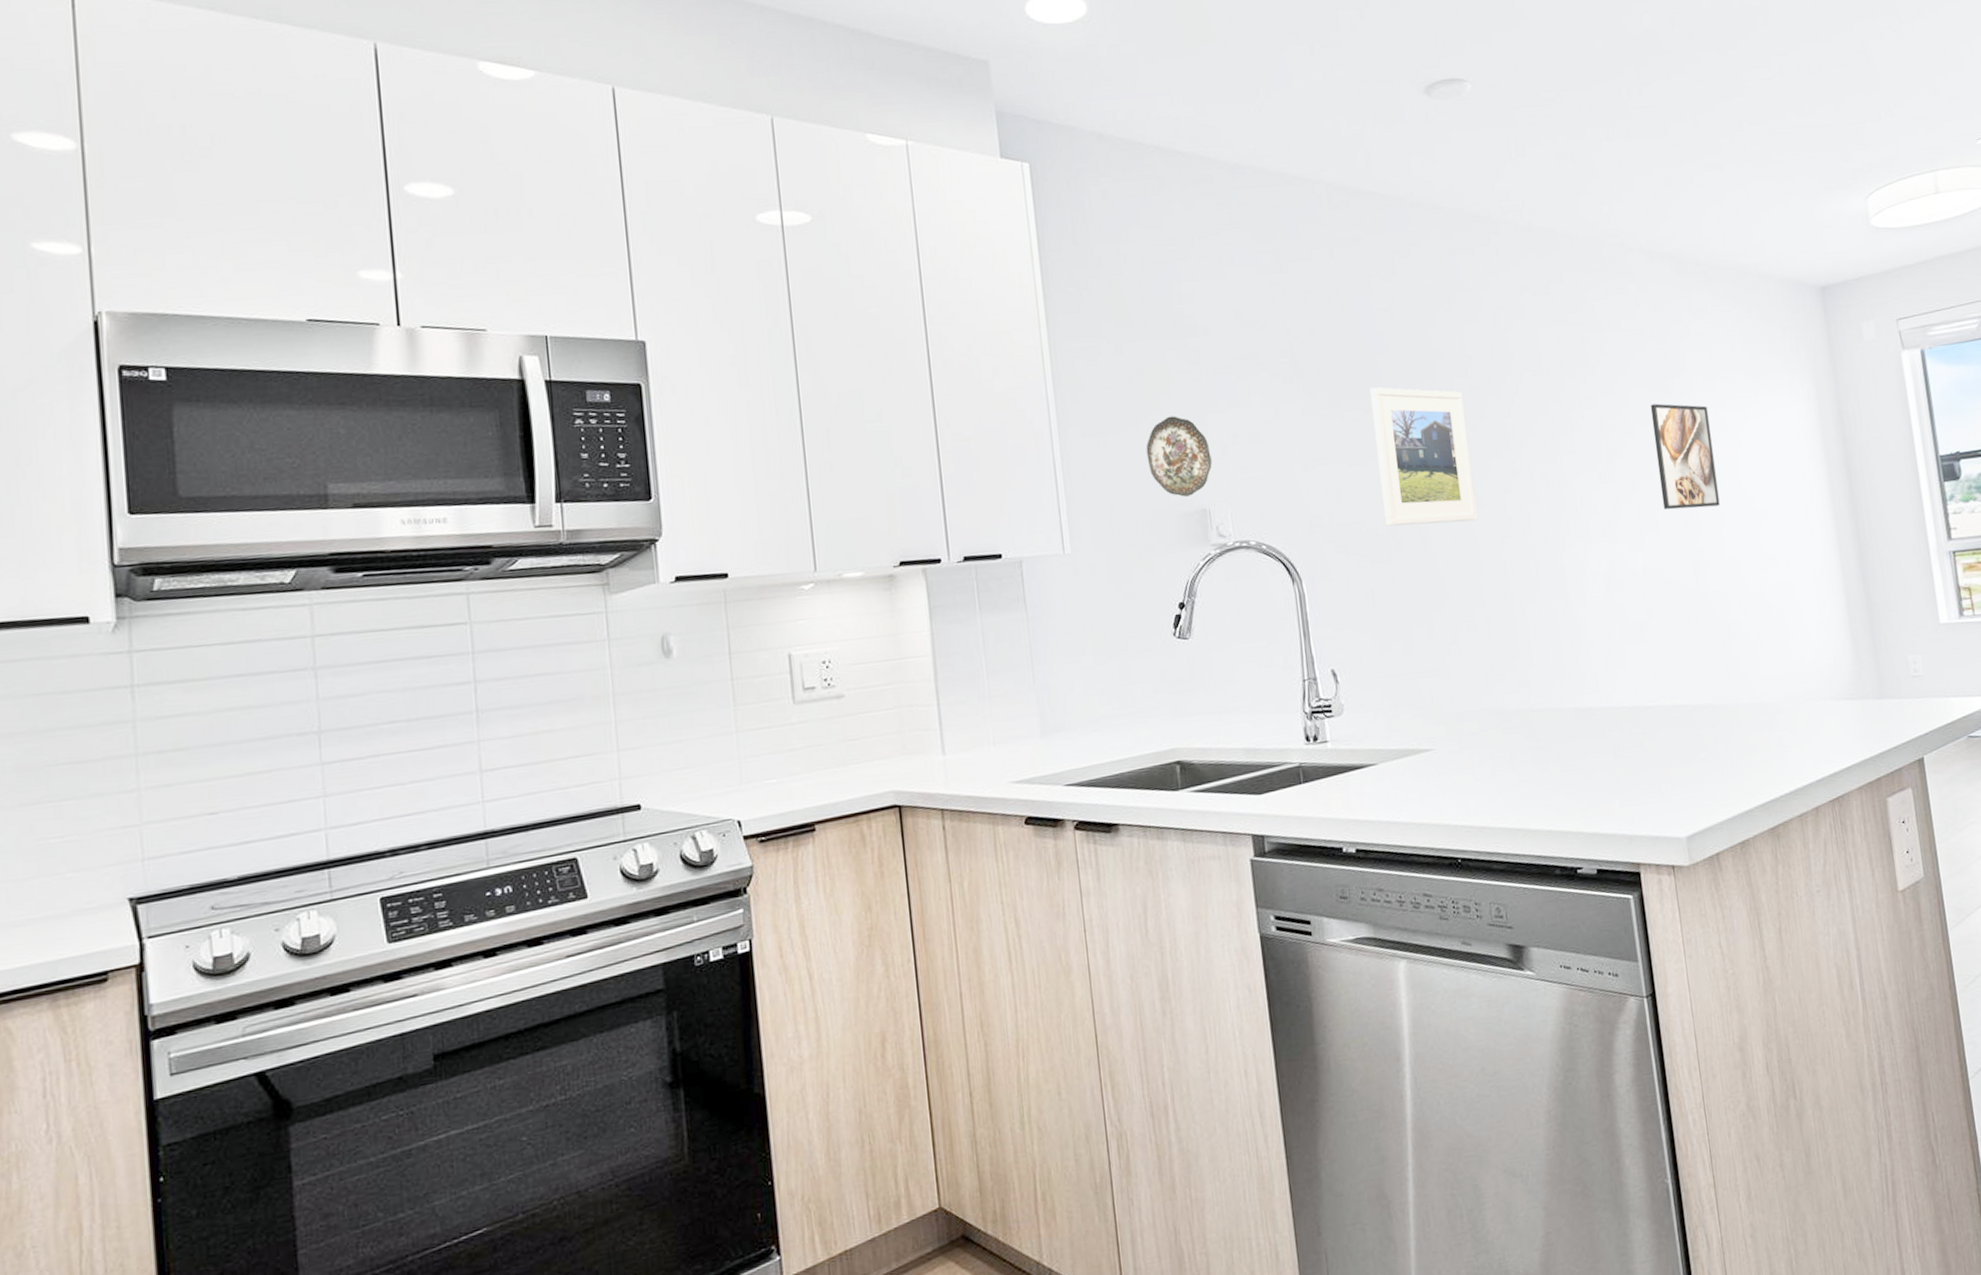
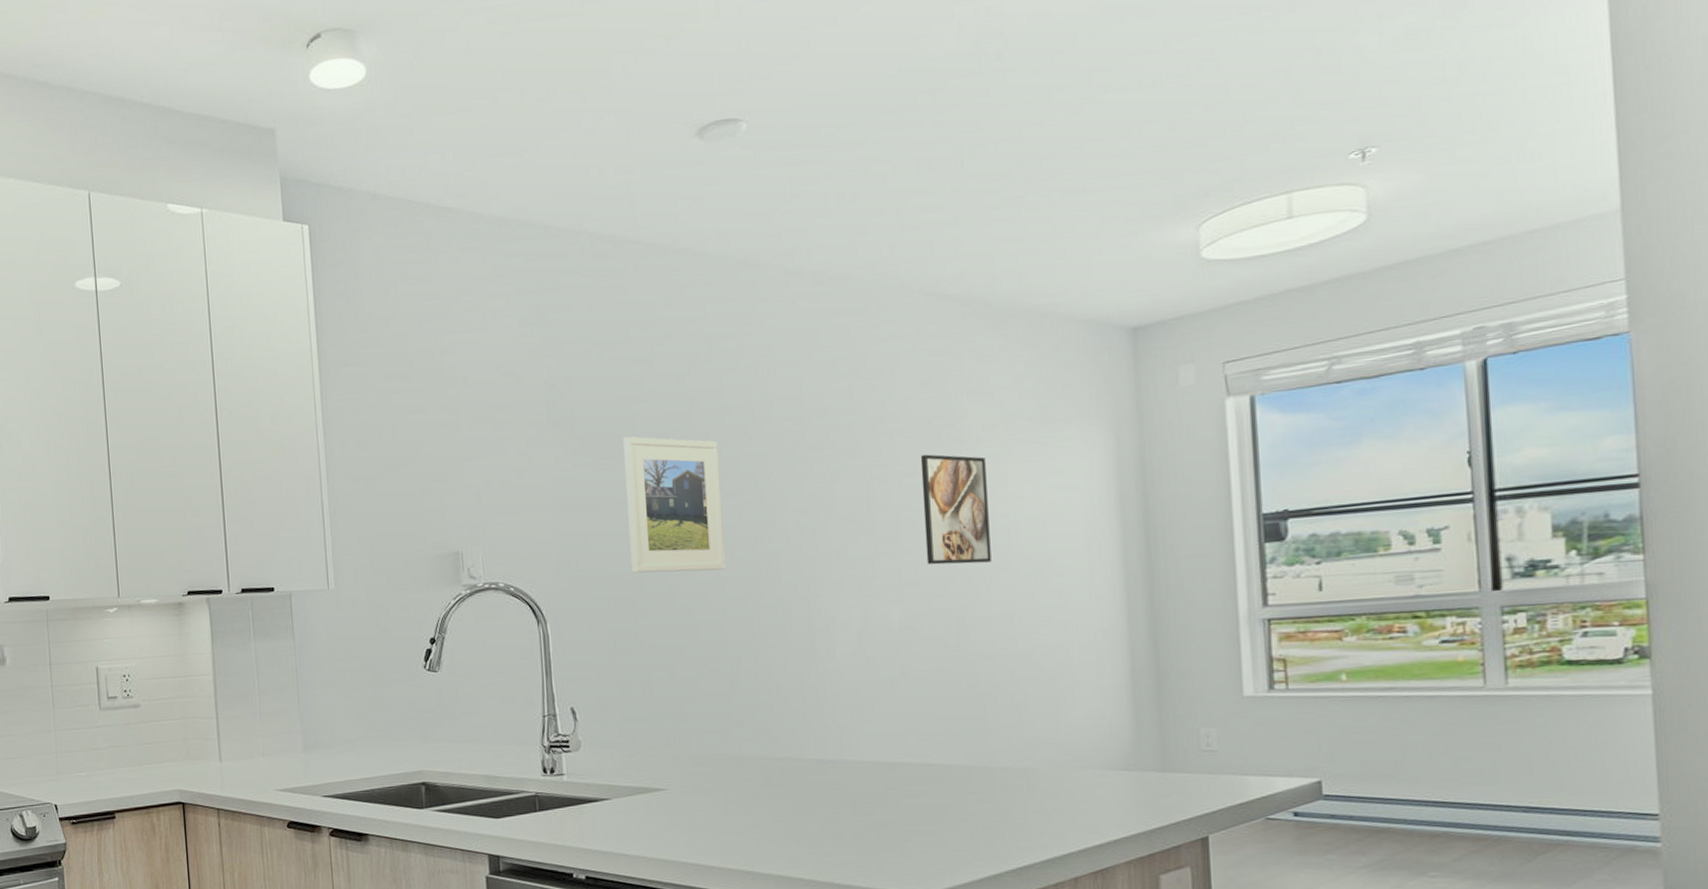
decorative plate: present [1146,416,1212,497] -> none [405,463,466,540]

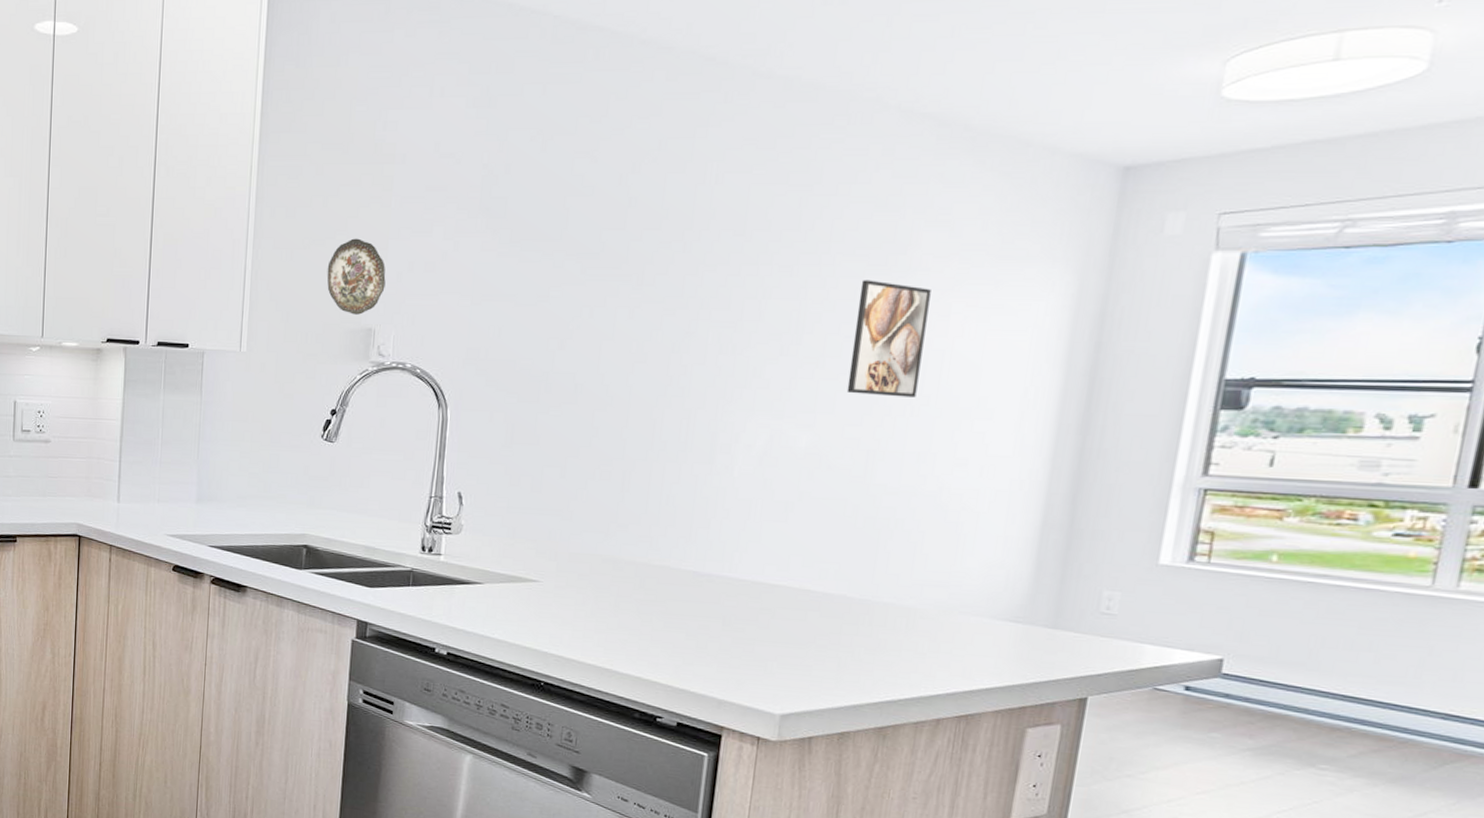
decorative plate: none [405,463,466,540] -> present [326,238,386,315]
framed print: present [622,436,726,573] -> none [540,231,651,376]

